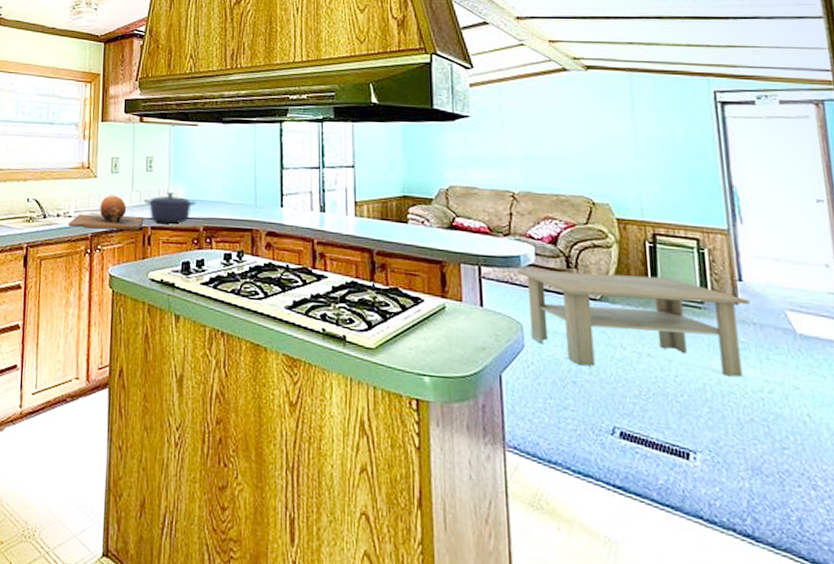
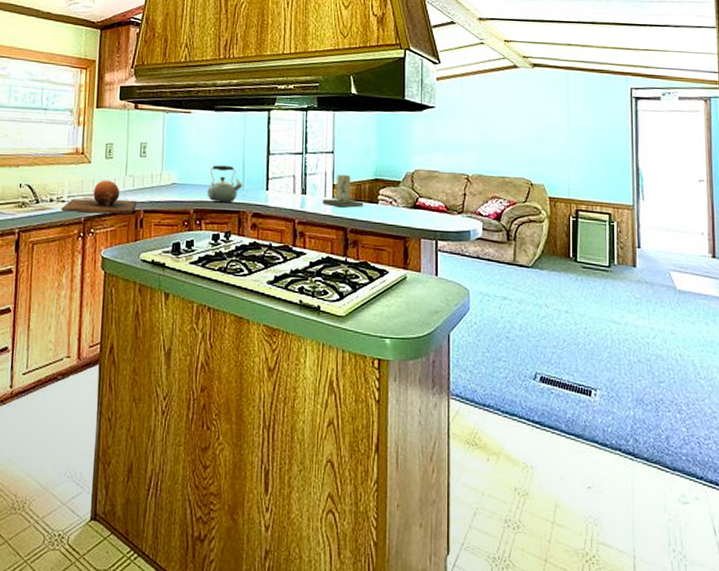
cooking pot: present [143,191,196,225] -> none [137,176,187,208]
kettle: none [217,180,255,221] -> present [207,165,243,203]
paper towel roll: none [343,190,391,228] -> present [322,174,364,208]
coffee table: present [516,270,750,378] -> none [467,243,645,327]

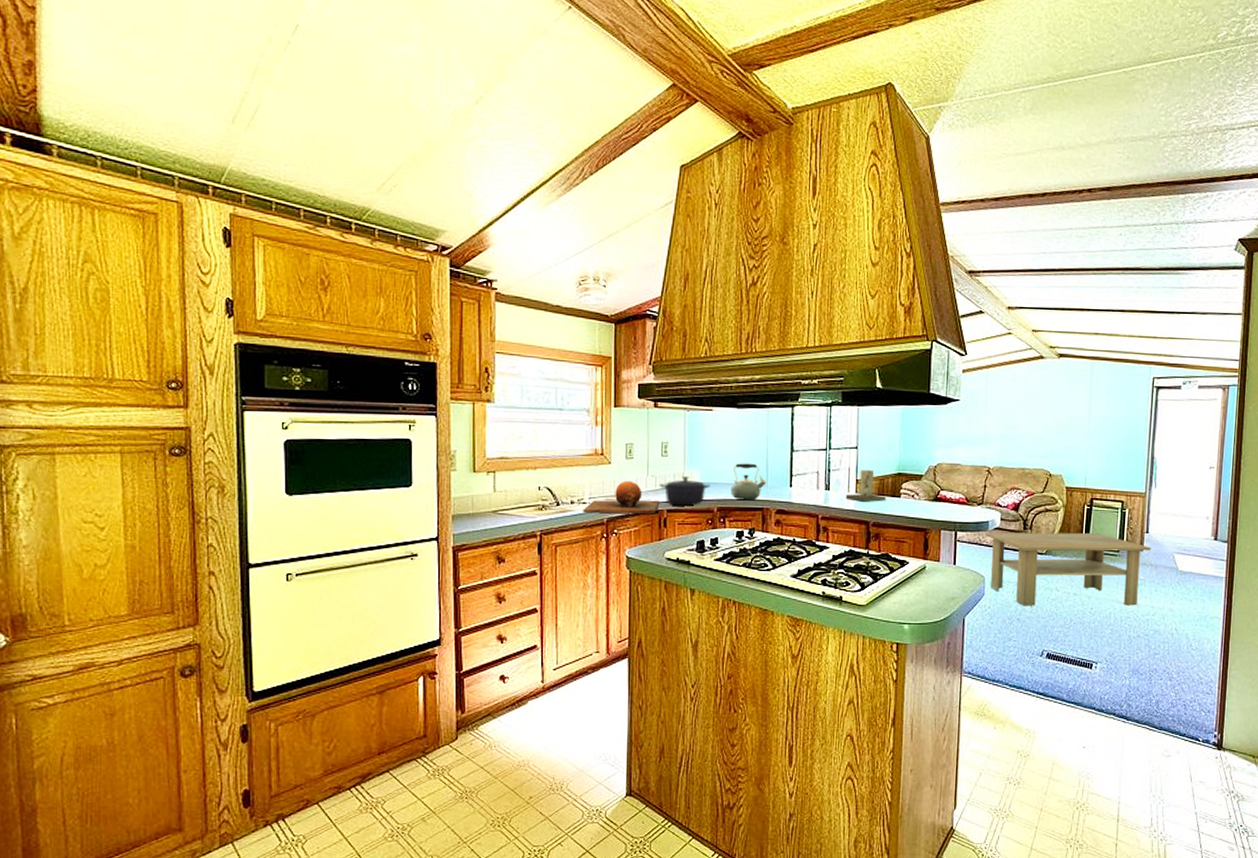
cooking pot: none [137,176,187,208] -> present [659,475,711,507]
coffee table: none [467,243,645,327] -> present [985,532,1151,606]

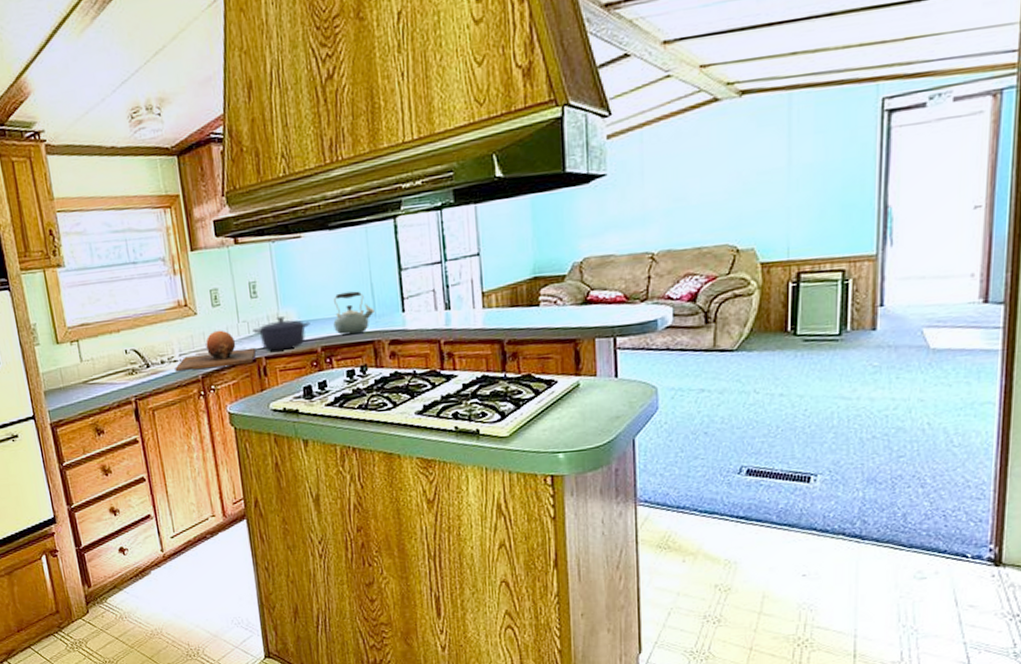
paper towel roll: present [845,469,886,502] -> none [470,277,522,319]
coffee table: present [985,532,1151,606] -> none [653,314,888,417]

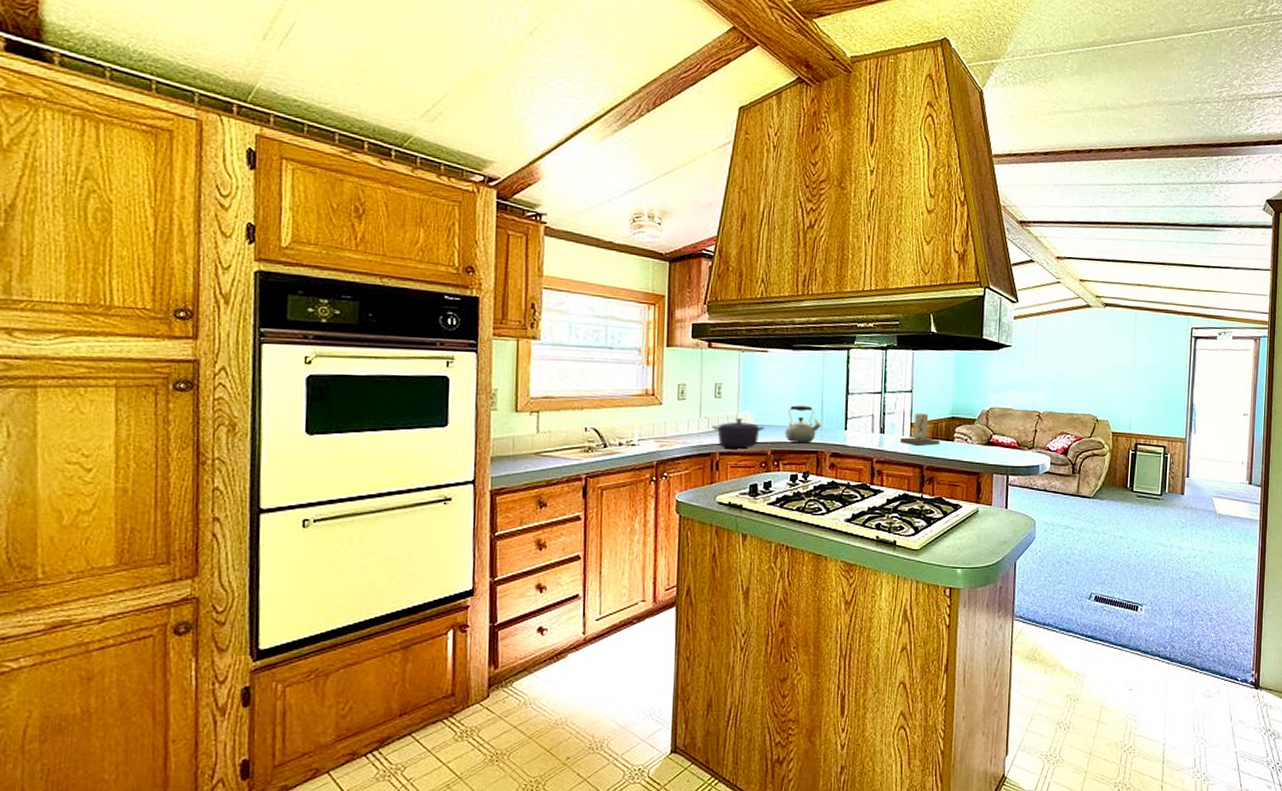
chopping board: present [175,330,256,372] -> none [631,422,711,457]
paper towel roll: none [470,277,522,319] -> present [899,413,940,446]

